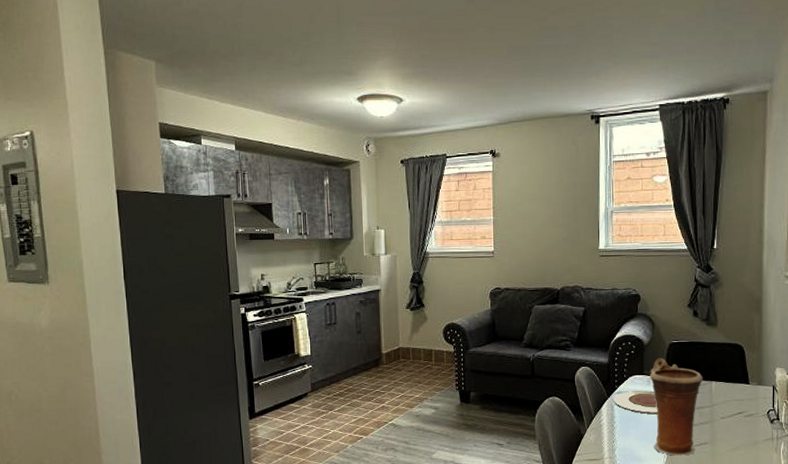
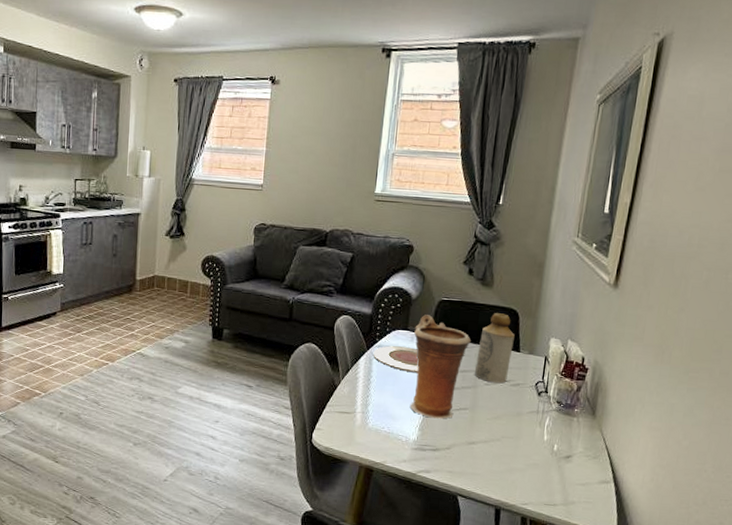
bottle: none [710,350,743,416] -> present [475,313,515,384]

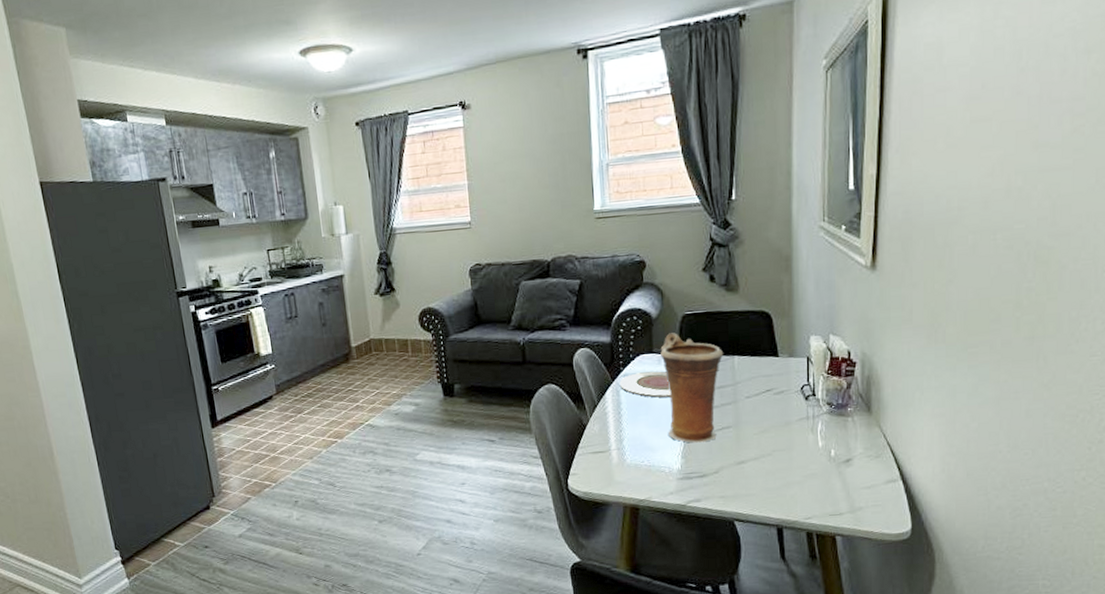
bottle: present [475,313,515,384] -> none [732,318,771,395]

